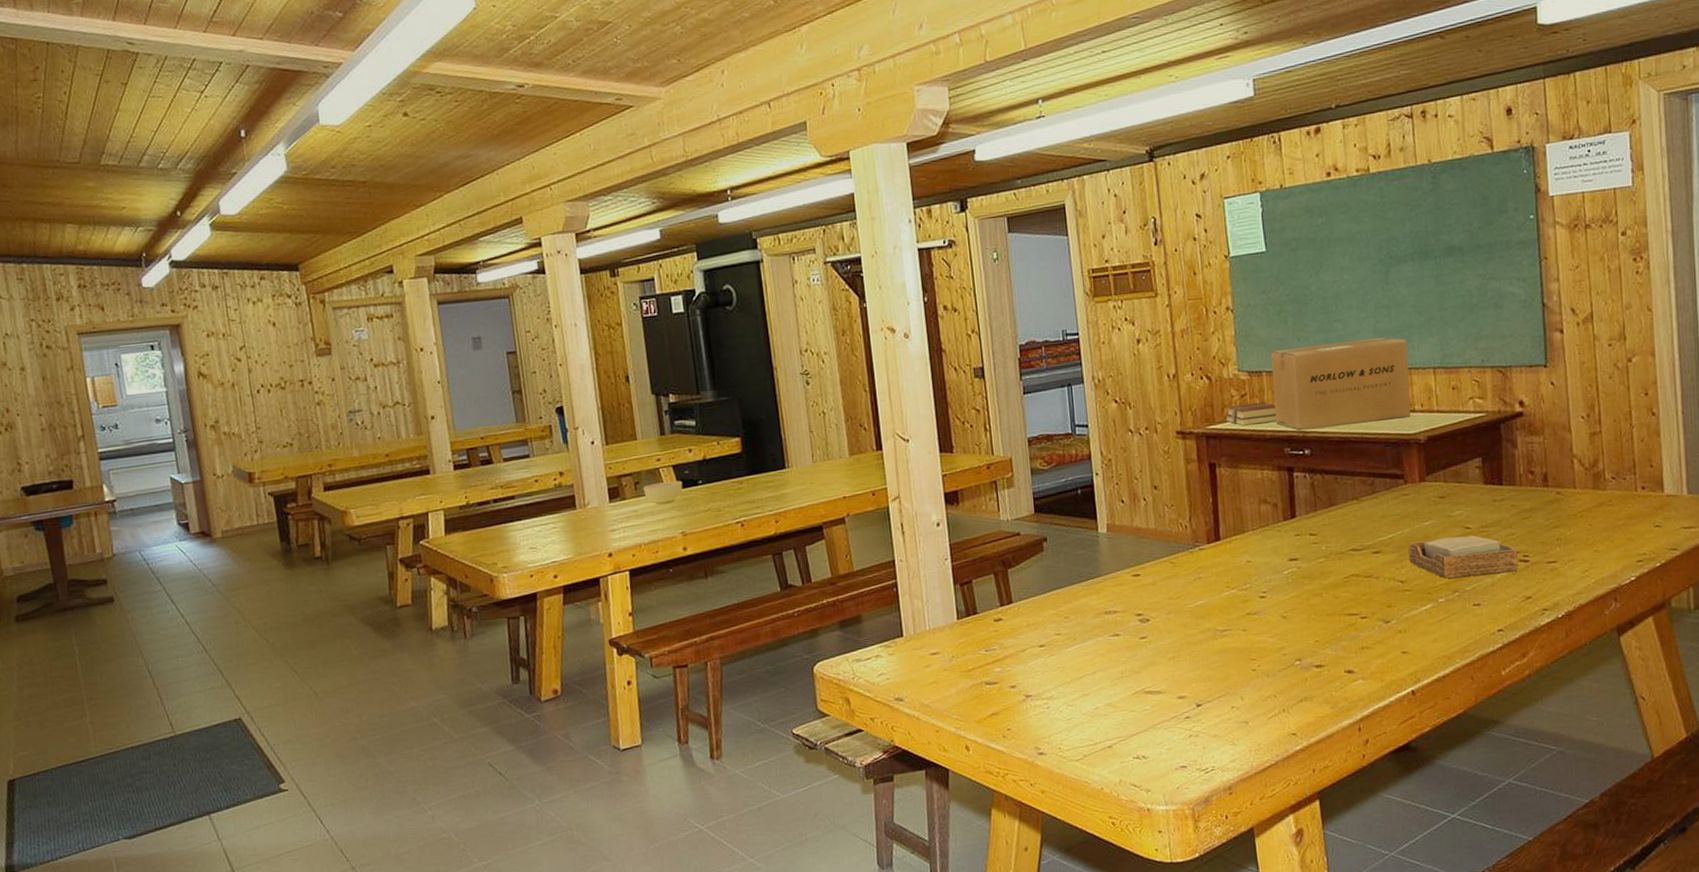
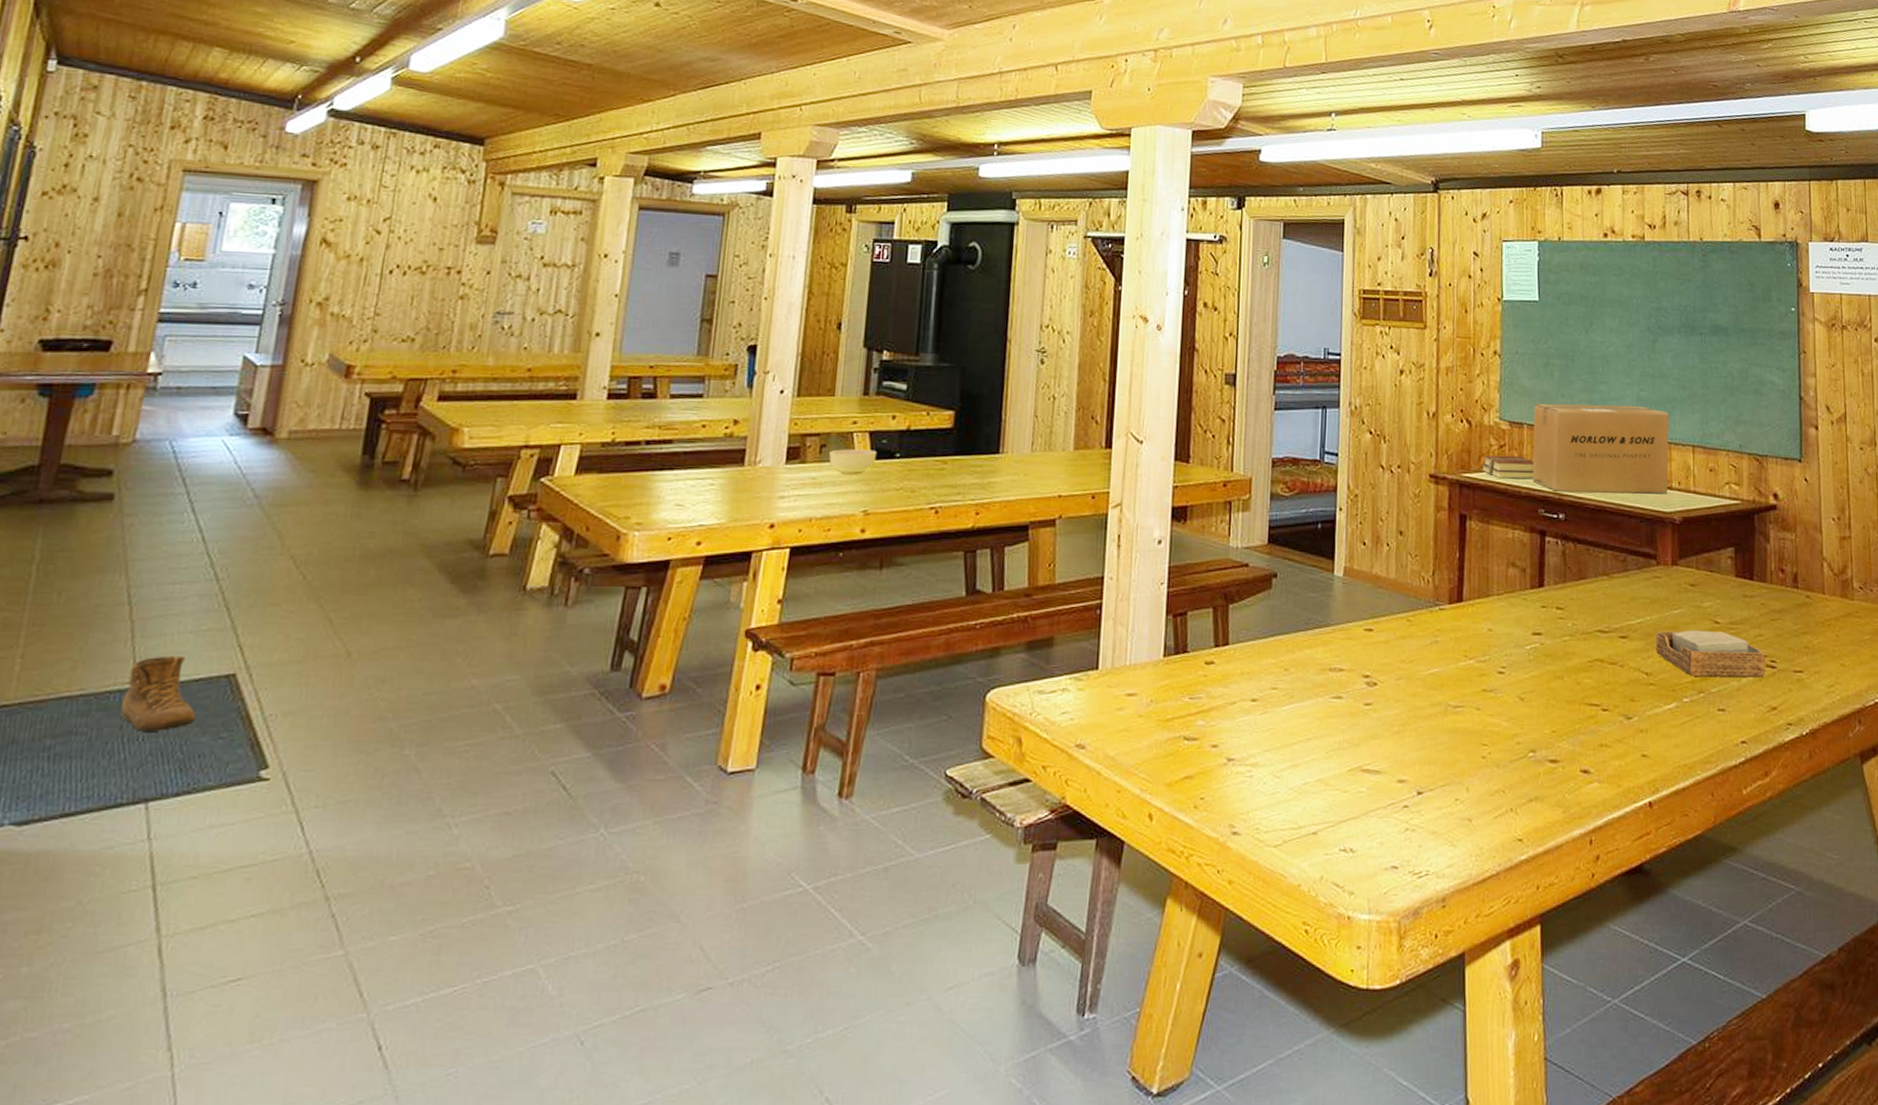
hiking boot: none [167,709,223,766] -> present [120,655,196,731]

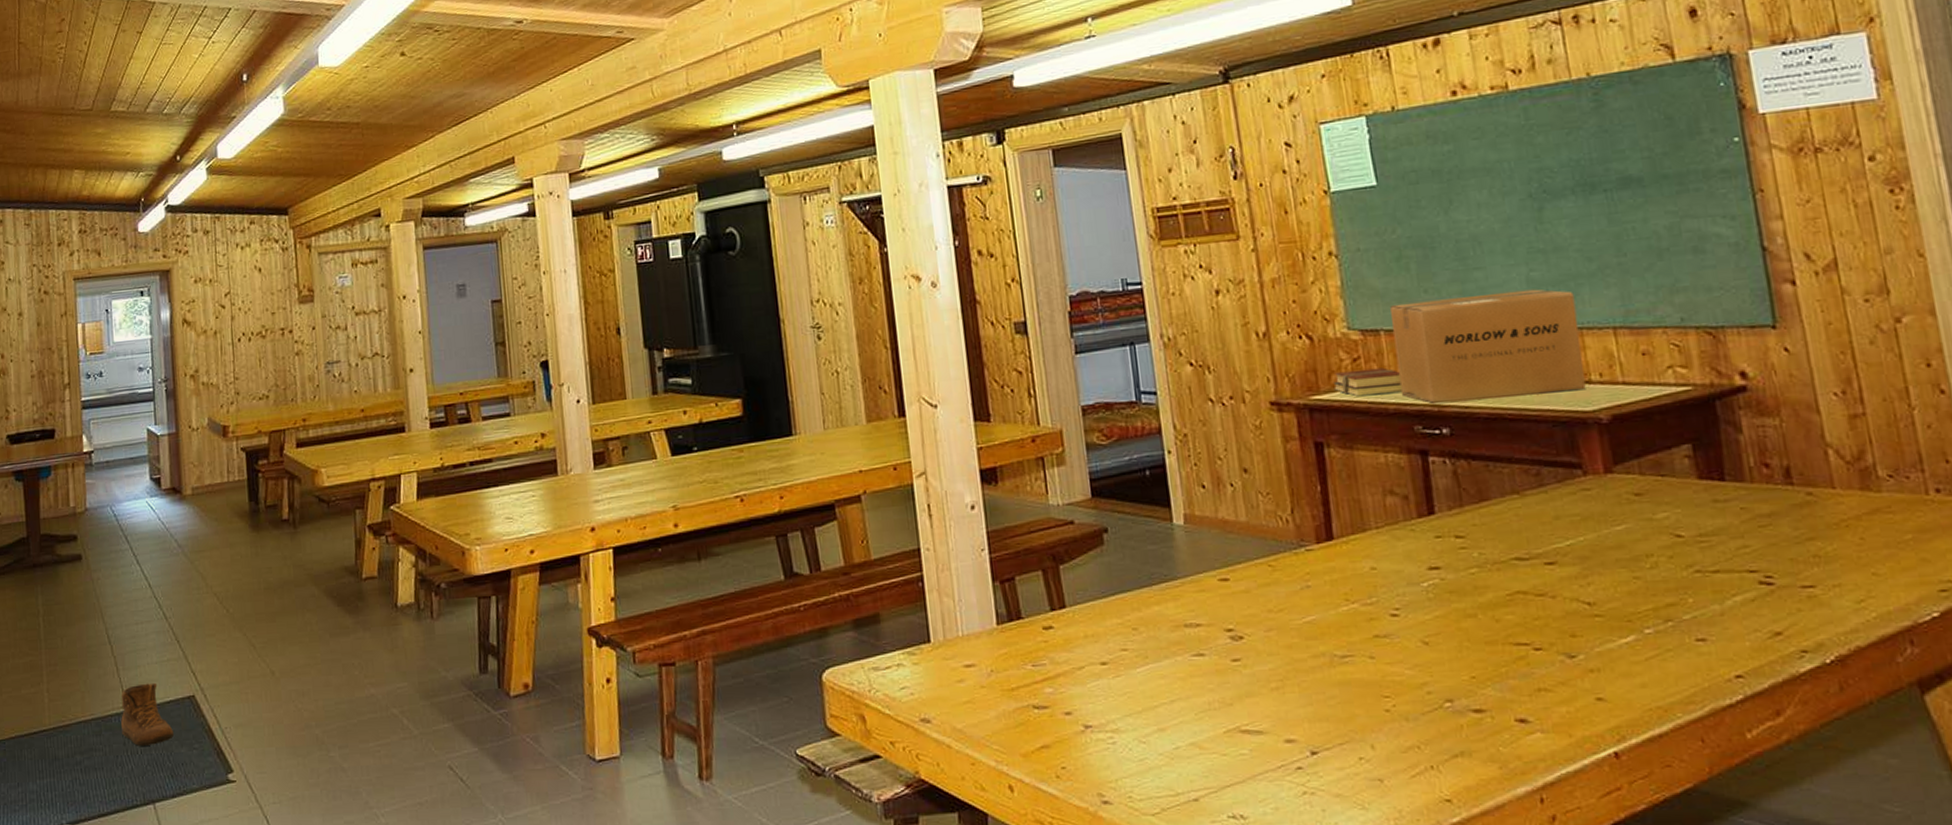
bowl: present [829,449,877,475] -> none [632,446,676,473]
napkin holder: present [1655,630,1766,678] -> none [1594,546,1759,602]

